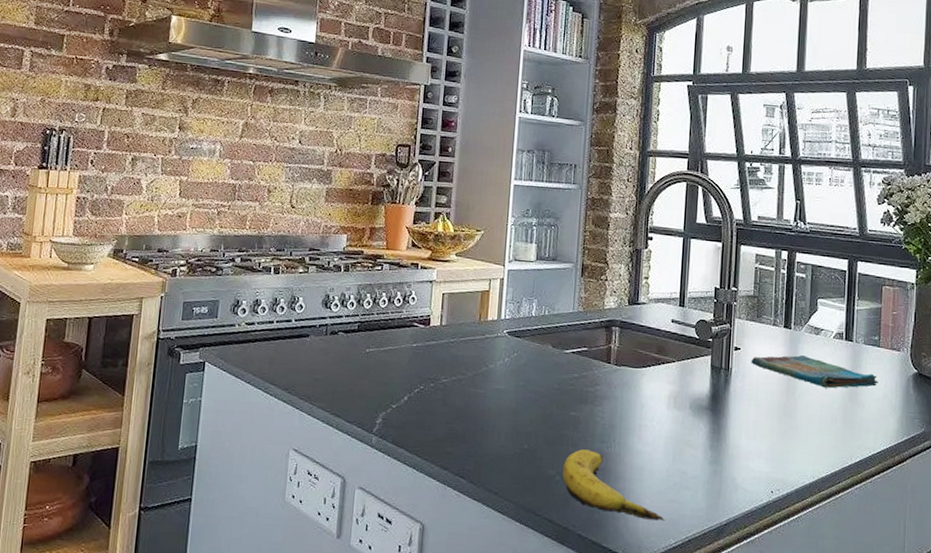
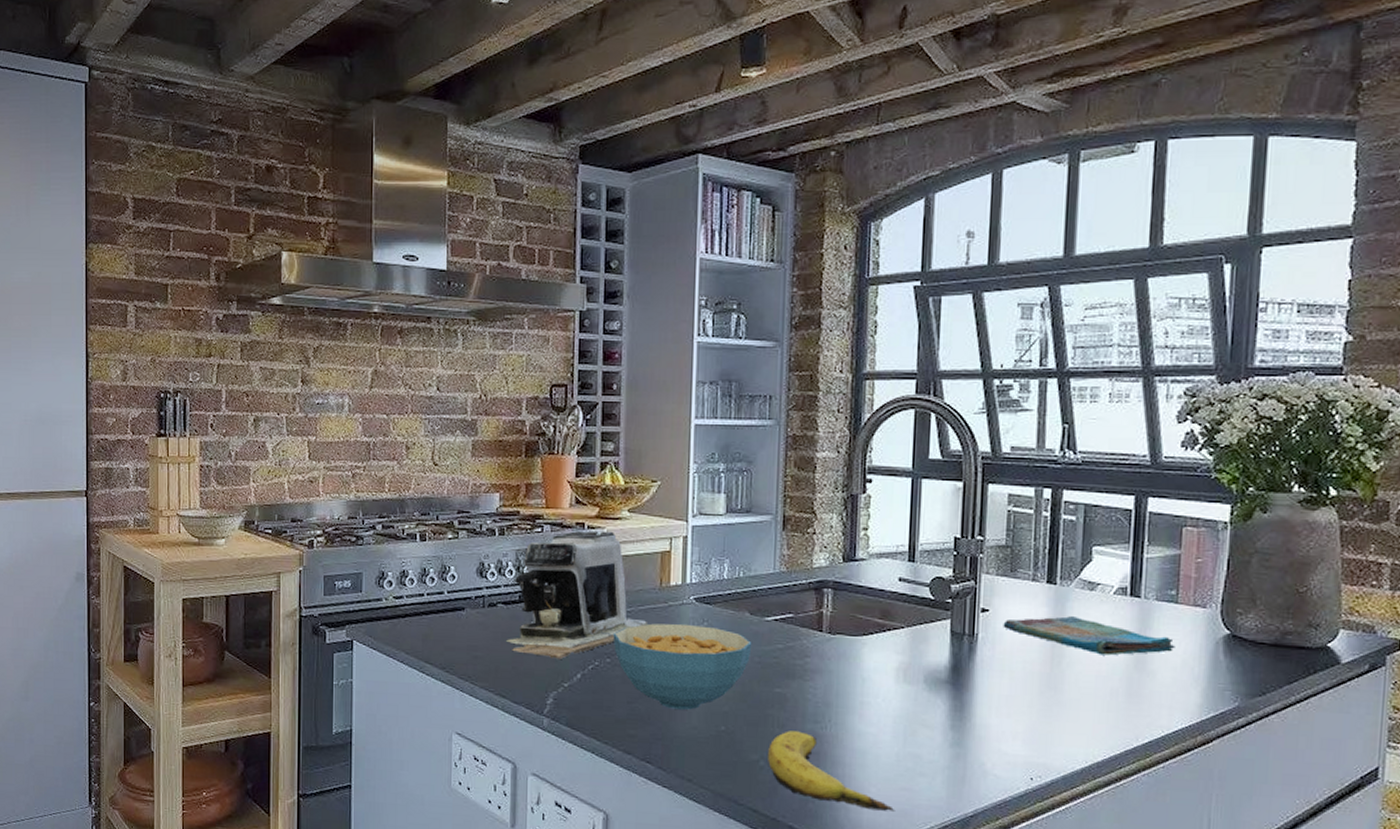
coffee maker: none [344,270,468,383] -> present [506,531,649,659]
cereal bowl: none [437,353,553,430] -> present [613,623,752,710]

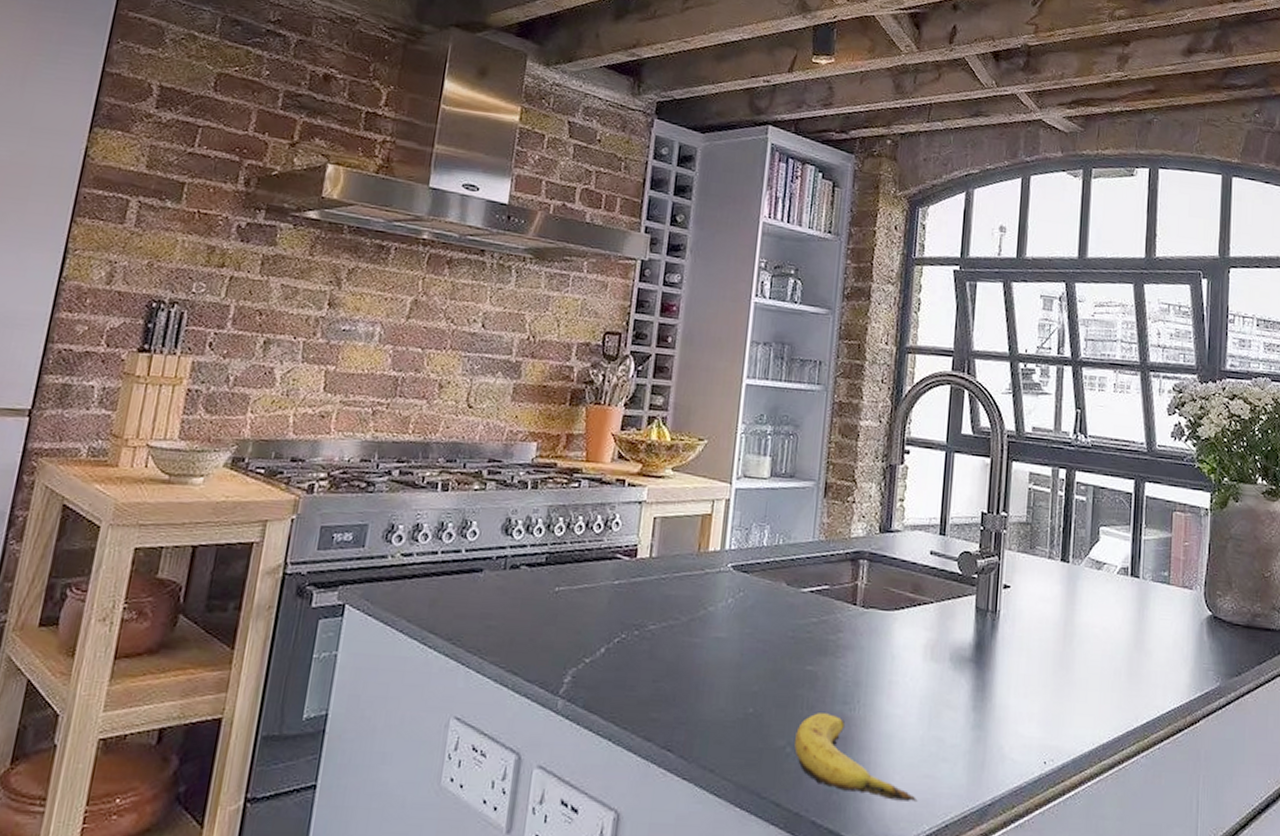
coffee maker: present [506,531,649,659] -> none [526,488,683,631]
cereal bowl: present [613,623,752,710] -> none [643,592,787,690]
dish towel: present [1003,616,1175,656] -> none [1022,594,1168,635]

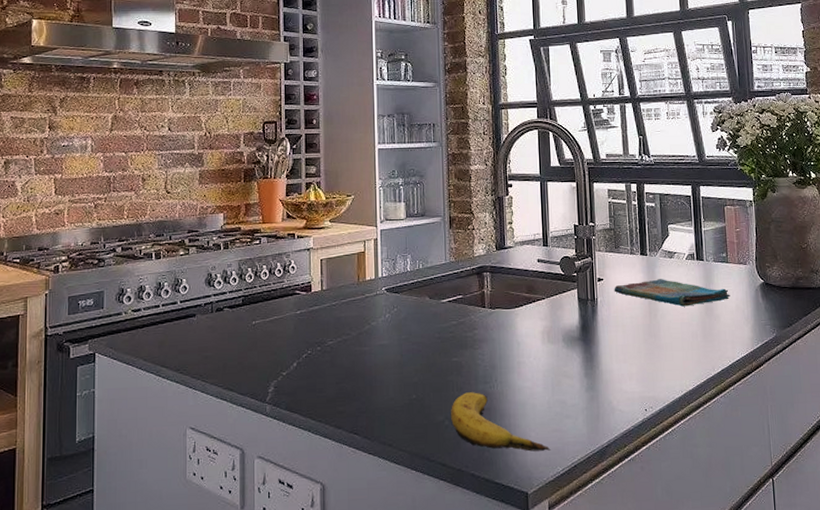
dish towel: none [1022,594,1168,635] -> present [614,279,730,307]

